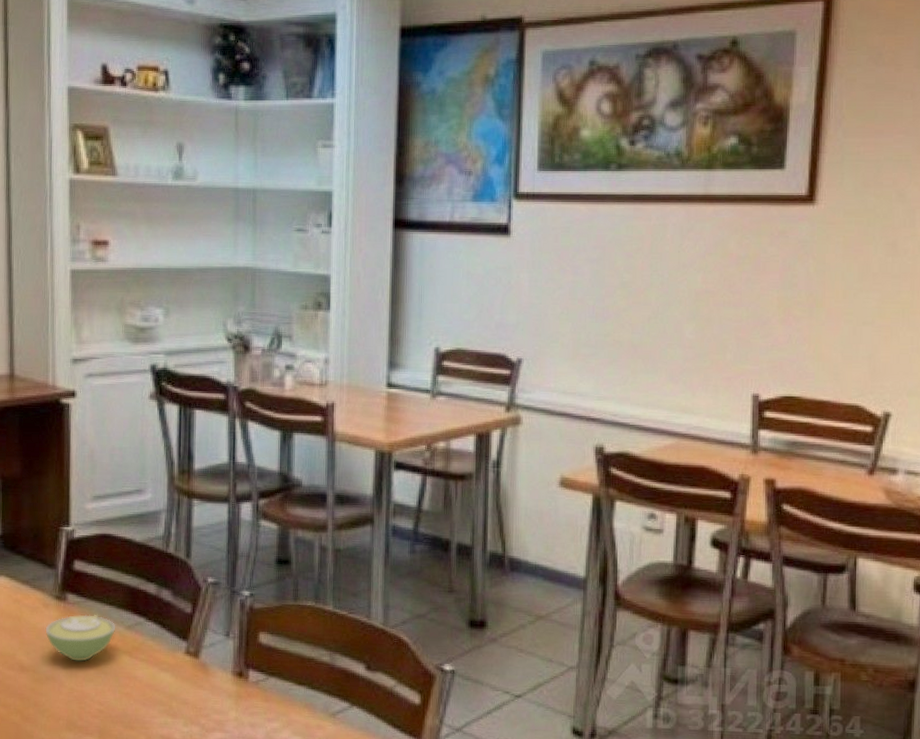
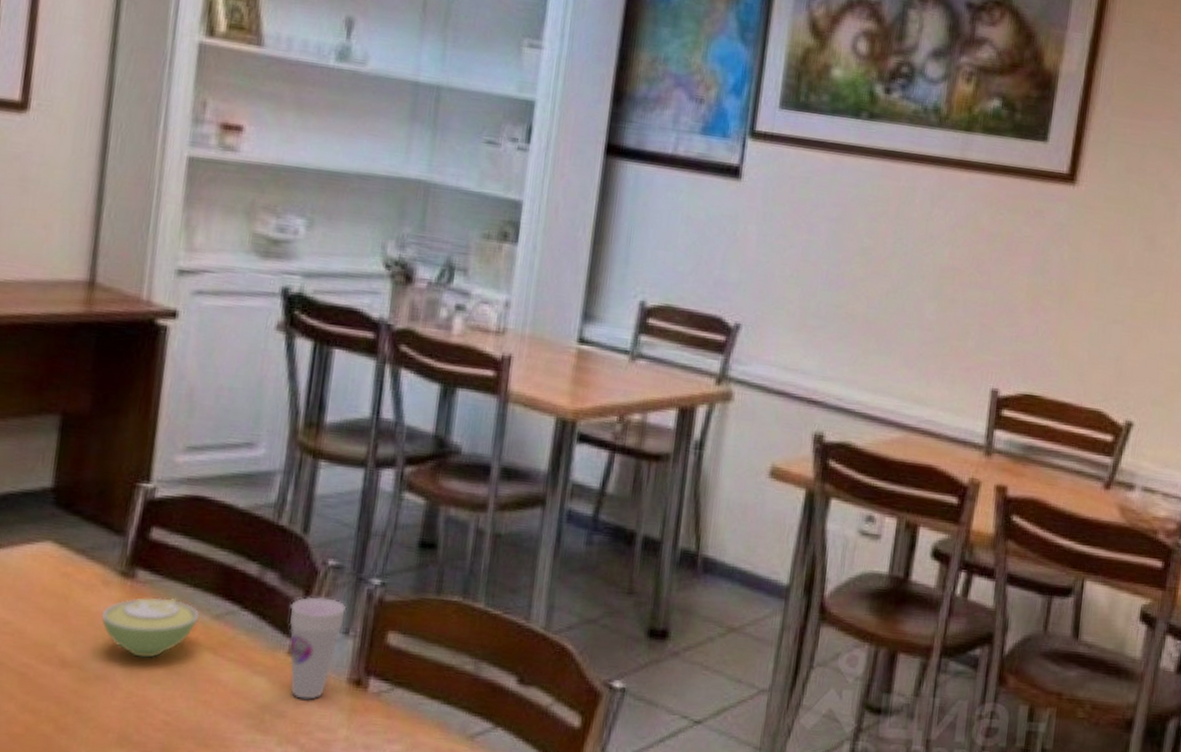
cup: none [182,608,226,689] -> present [288,596,347,700]

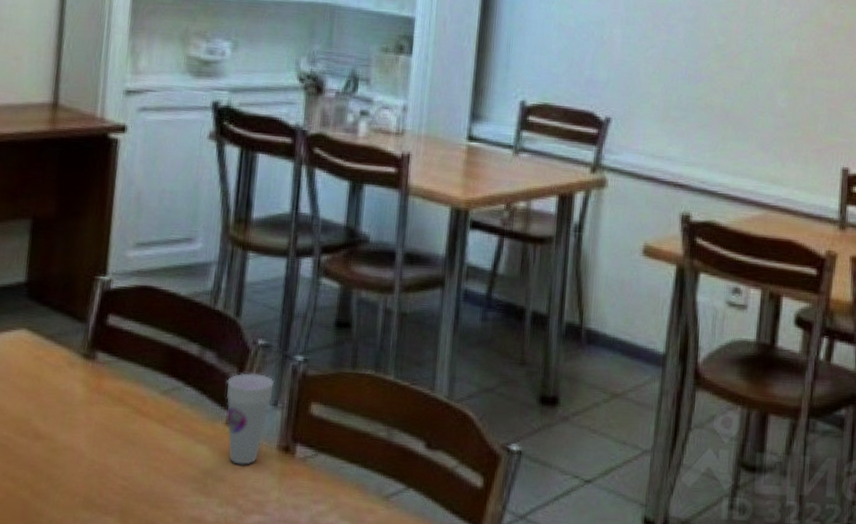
sugar bowl: present [101,597,199,658] -> none [67,376,150,430]

